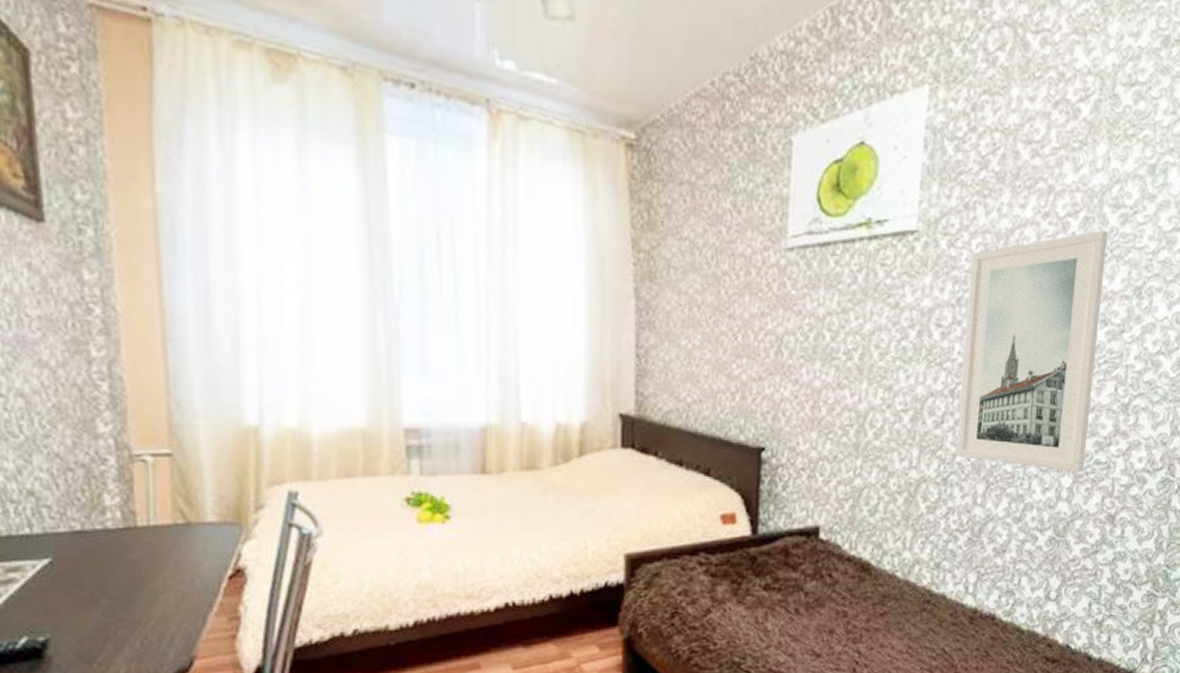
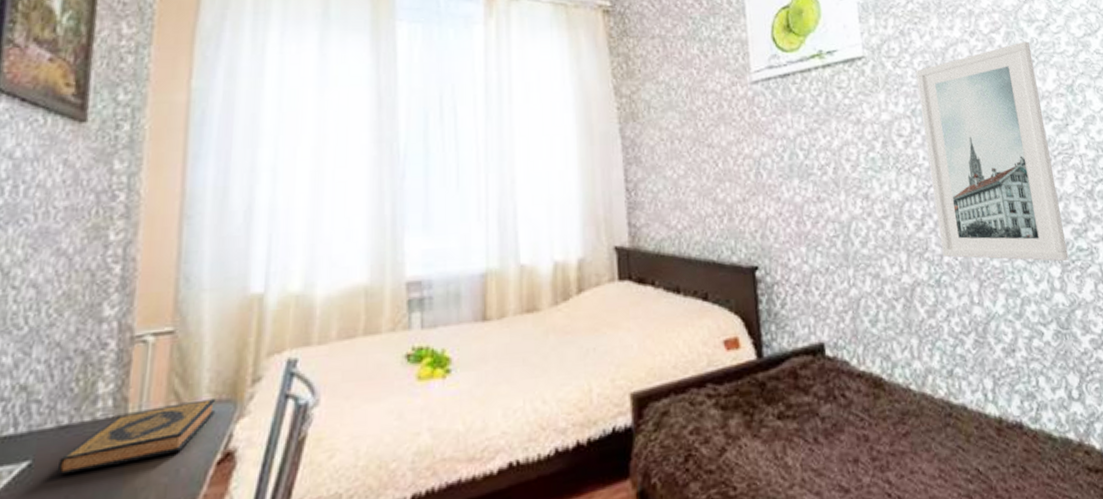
hardback book: none [77,520,223,573] -> present [57,398,216,474]

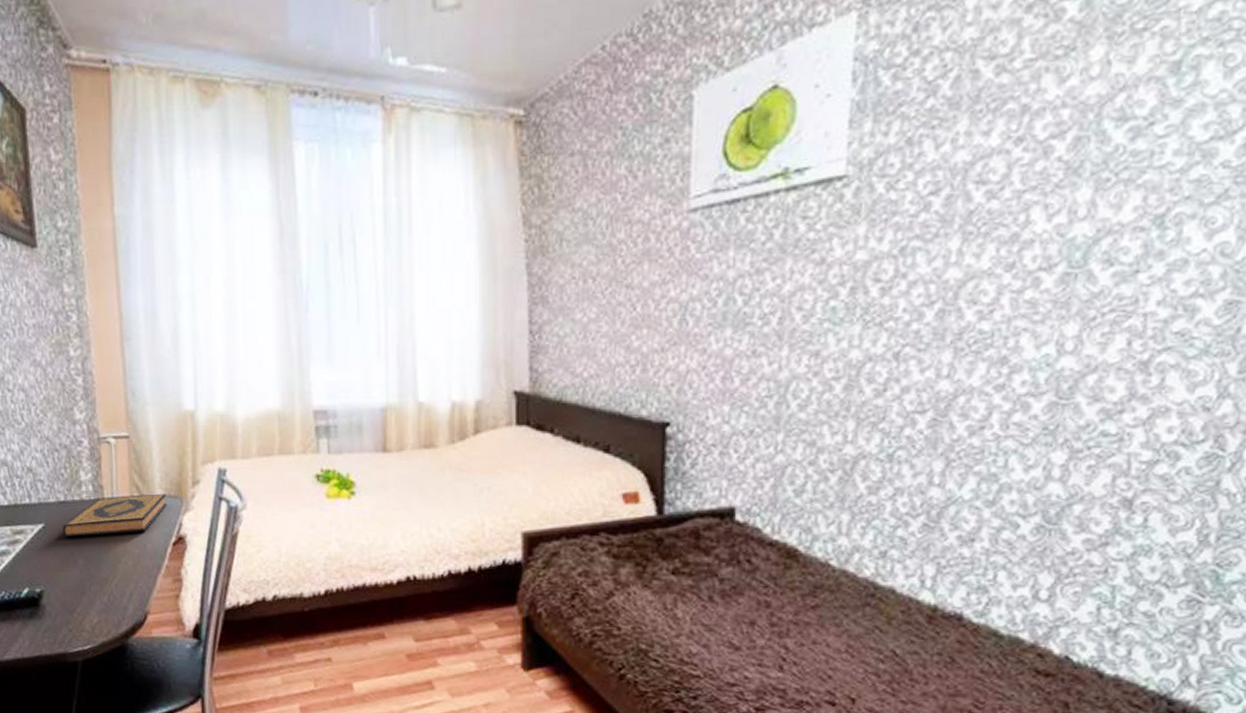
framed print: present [915,41,1069,262] -> none [903,150,1111,447]

